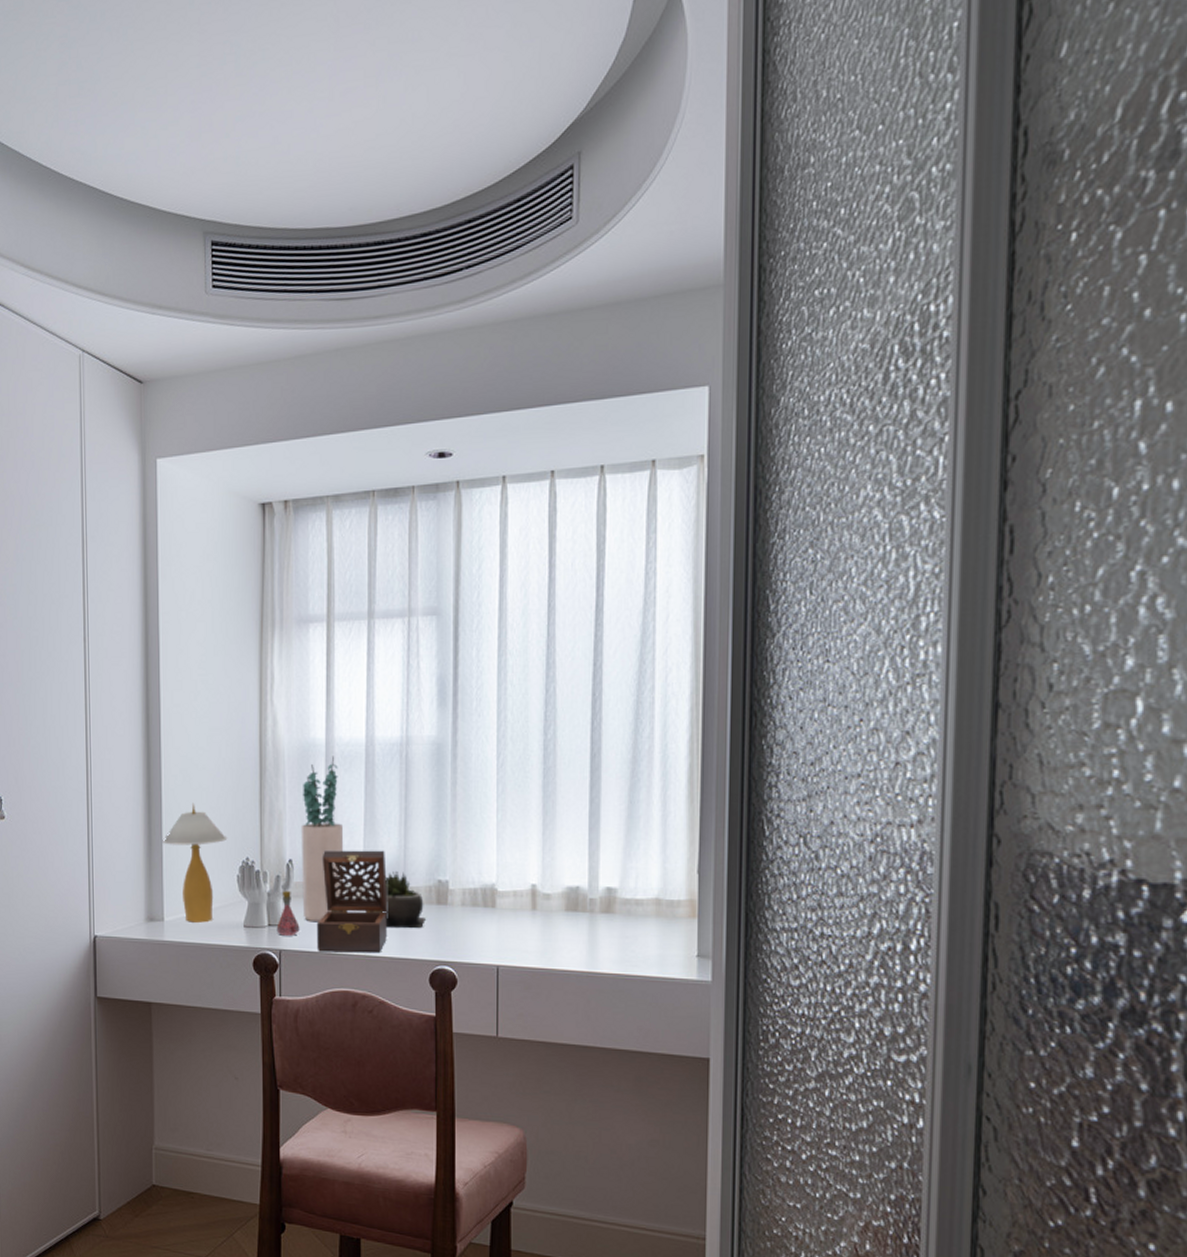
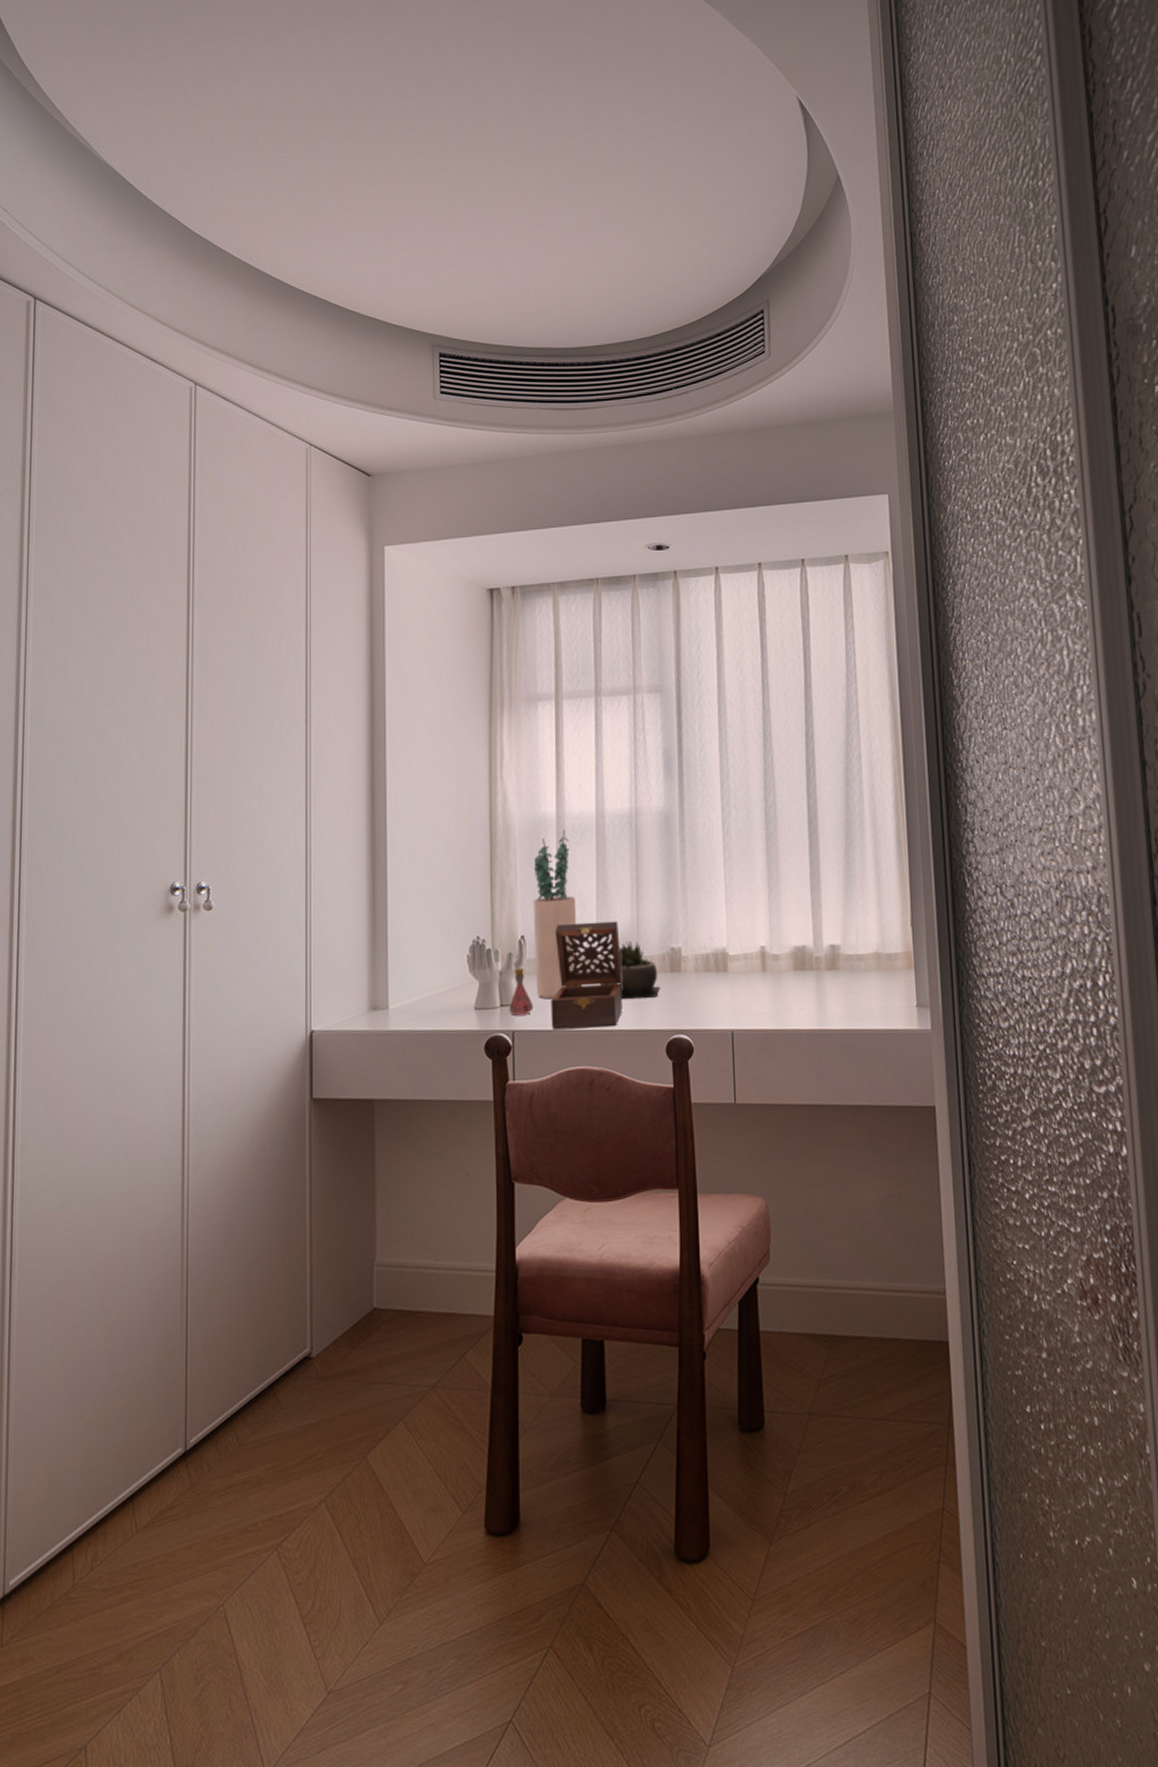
table lamp: present [162,802,228,923] -> none [387,882,457,1009]

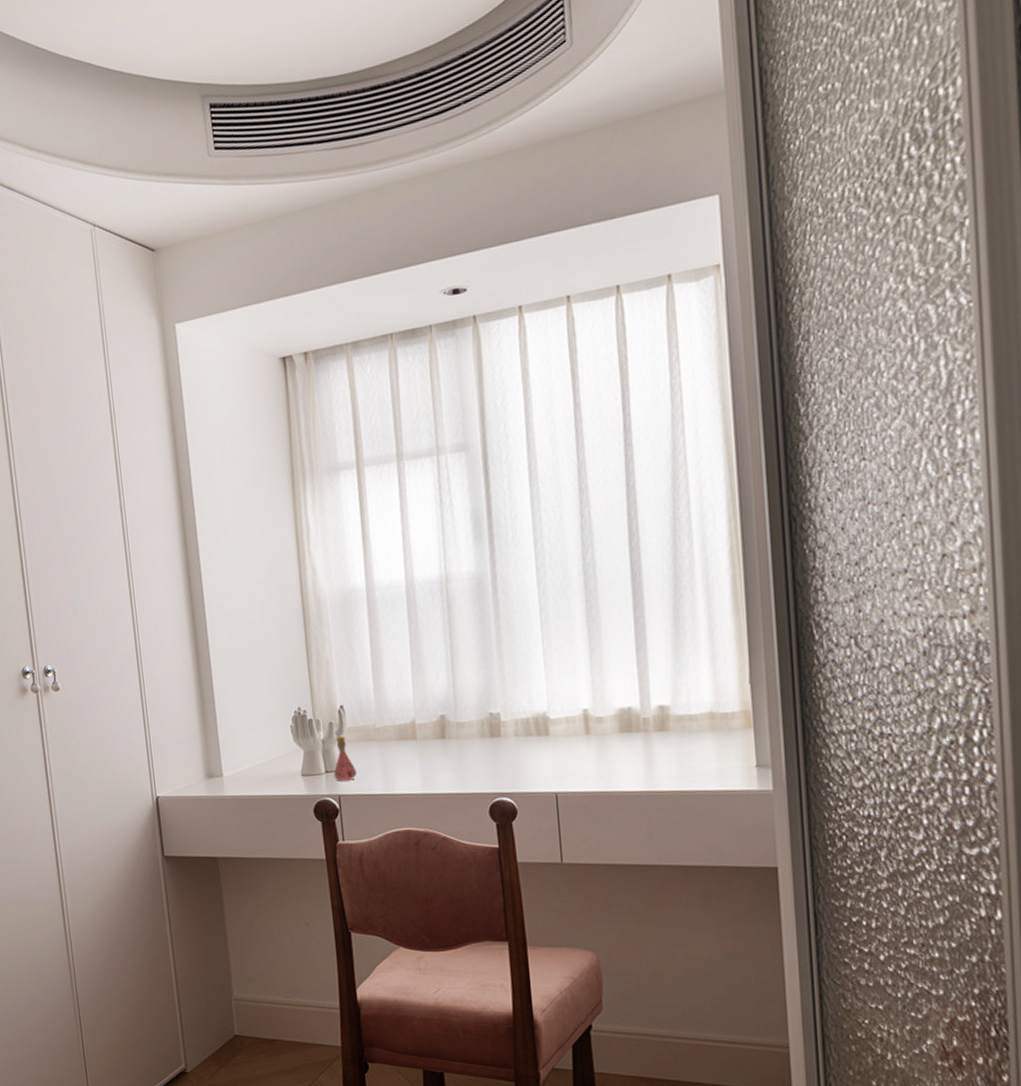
vase: present [532,829,578,999] -> none [347,600,398,765]
jewelry box: present [550,921,623,1030] -> none [372,688,444,794]
succulent plant: present [616,940,660,999] -> none [436,707,480,764]

